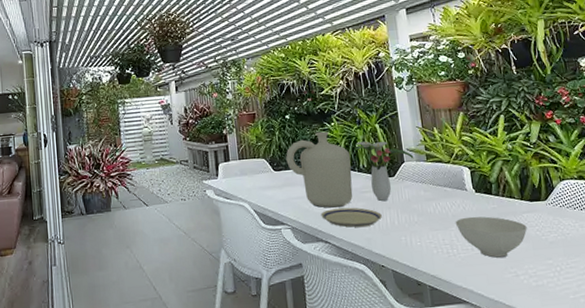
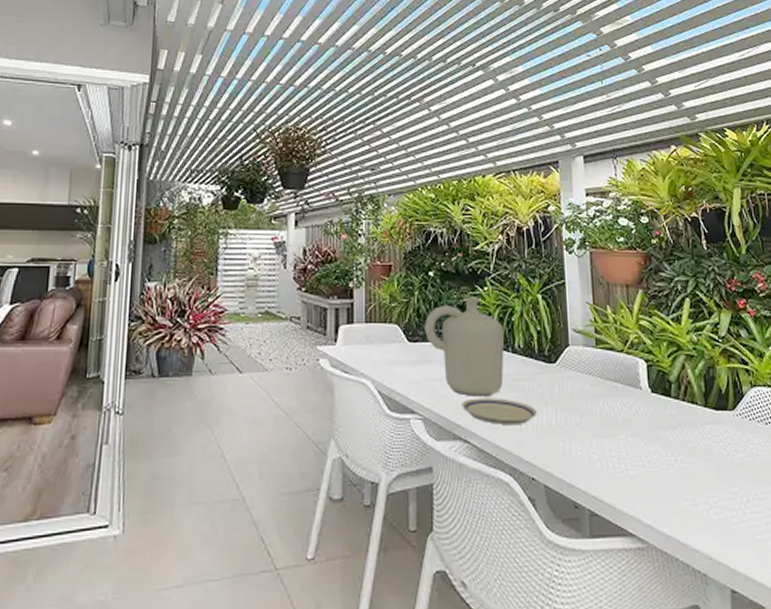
flower arrangement: present [355,141,414,201] -> none [510,314,581,393]
bowl: present [455,216,527,258] -> none [625,423,710,479]

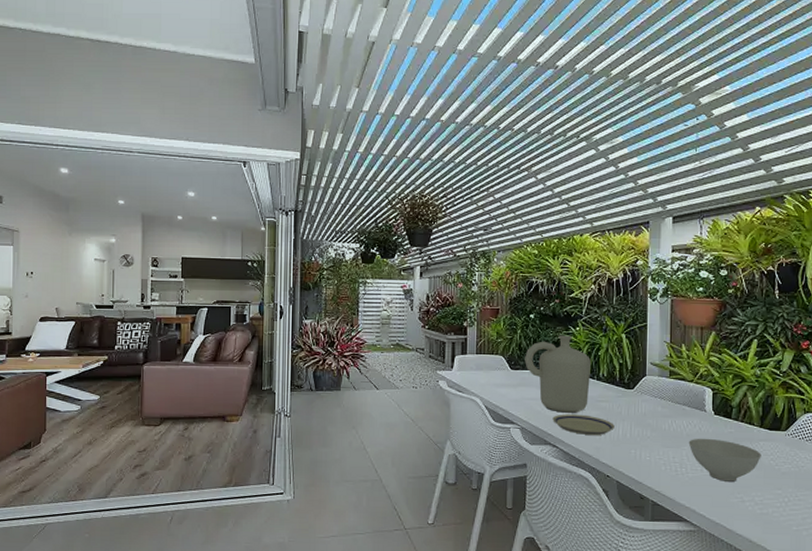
bowl: none [625,423,710,479] -> present [688,438,761,482]

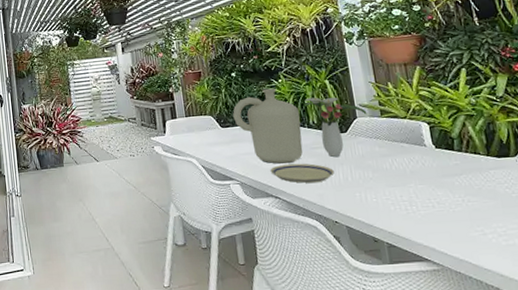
flower arrangement: none [597,350,657,412] -> present [304,97,367,157]
bowl: present [688,438,761,482] -> none [413,173,495,216]

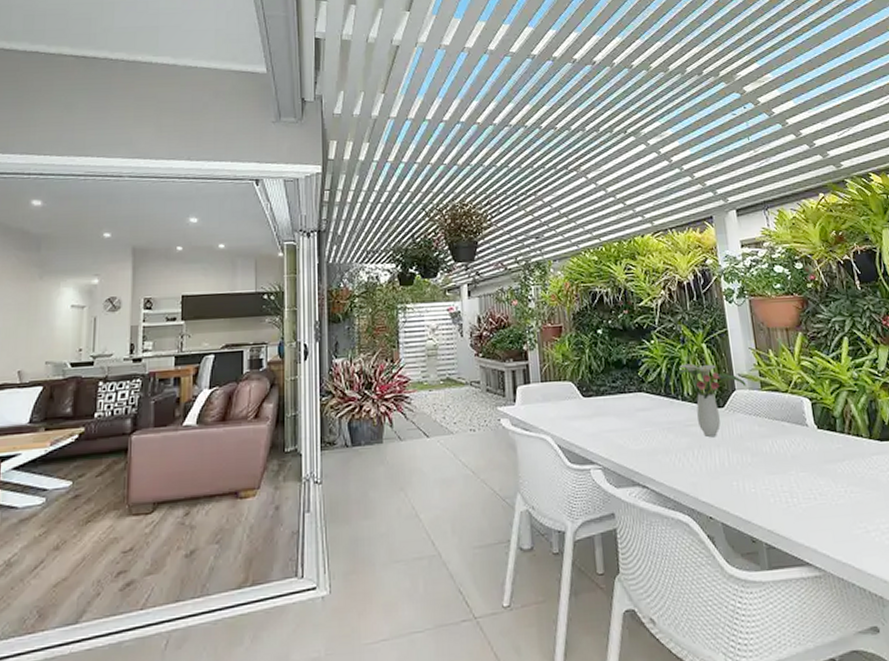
water jug: present [233,88,303,164] -> none [597,350,676,444]
plate: present [270,163,334,183] -> none [638,444,710,469]

